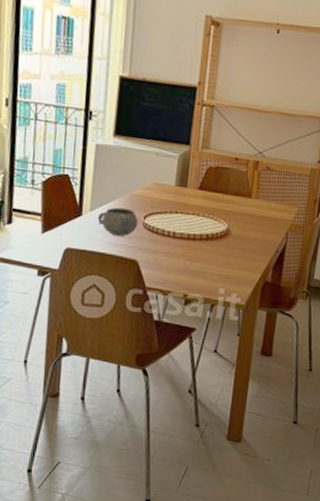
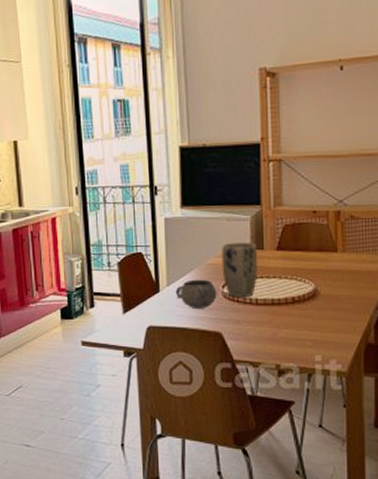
plant pot: none [145,177,181,230] -> present [221,242,258,297]

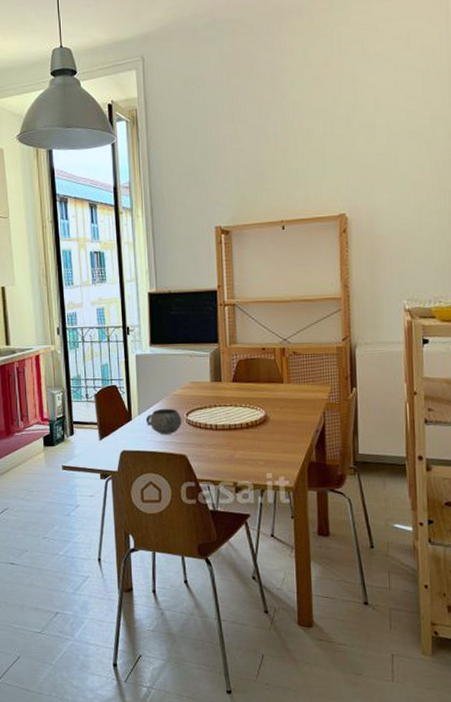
plant pot: present [221,242,258,297] -> none [185,375,217,423]

